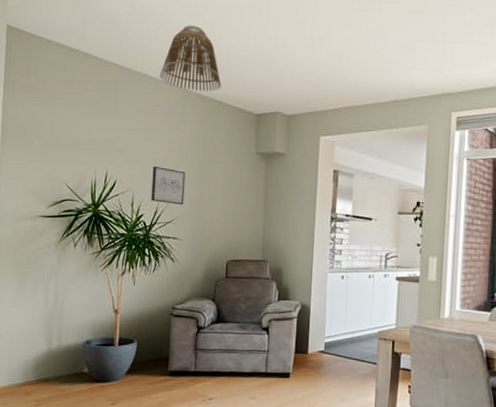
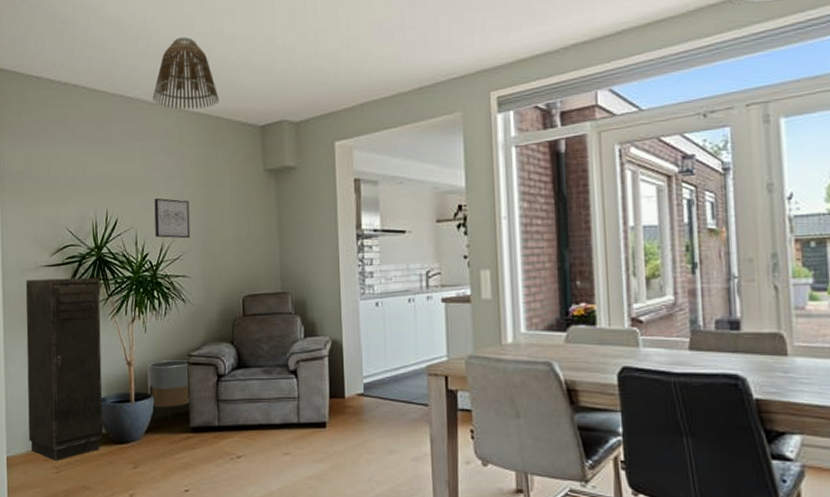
storage cabinet: none [10,227,94,395] -> present [26,277,103,460]
planter: none [131,311,172,370] -> present [147,360,191,428]

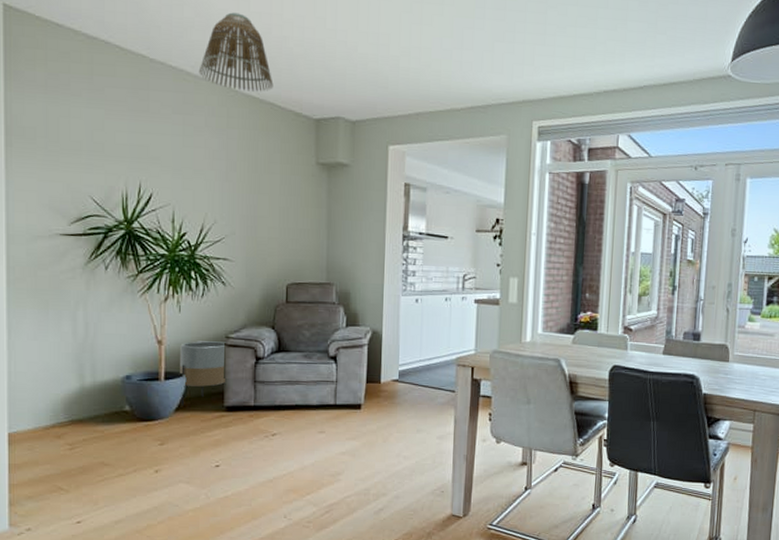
storage cabinet: present [26,277,103,460] -> none [36,247,128,437]
wall art: present [154,197,190,239] -> none [195,176,235,222]

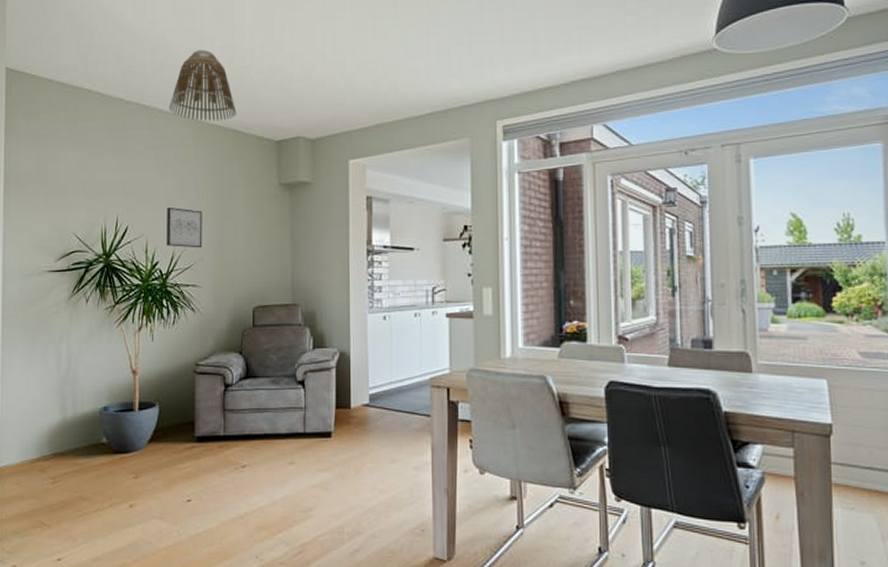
planter: present [180,341,226,406] -> none [153,369,197,437]
wall art: none [195,176,235,222] -> present [166,206,203,248]

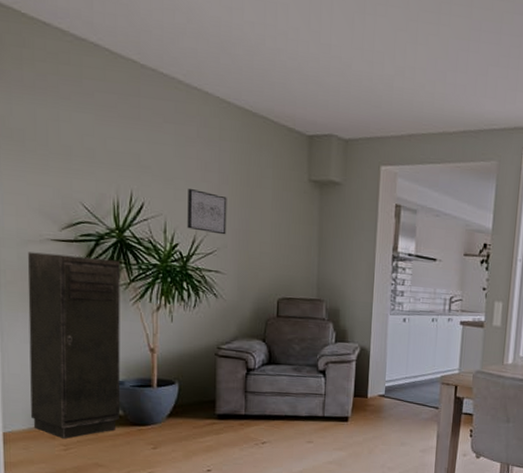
storage cabinet: none [23,284,106,471] -> present [27,252,121,439]
lamp shade: present [169,49,237,121] -> none [190,20,267,105]

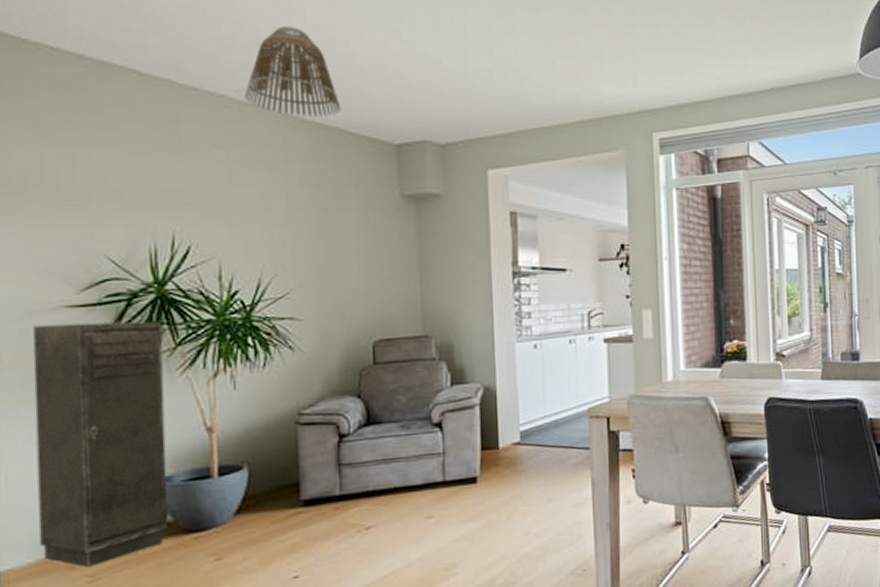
wall art: present [187,188,227,235] -> none [247,221,301,273]
lamp shade: none [190,20,267,105] -> present [244,26,341,117]

